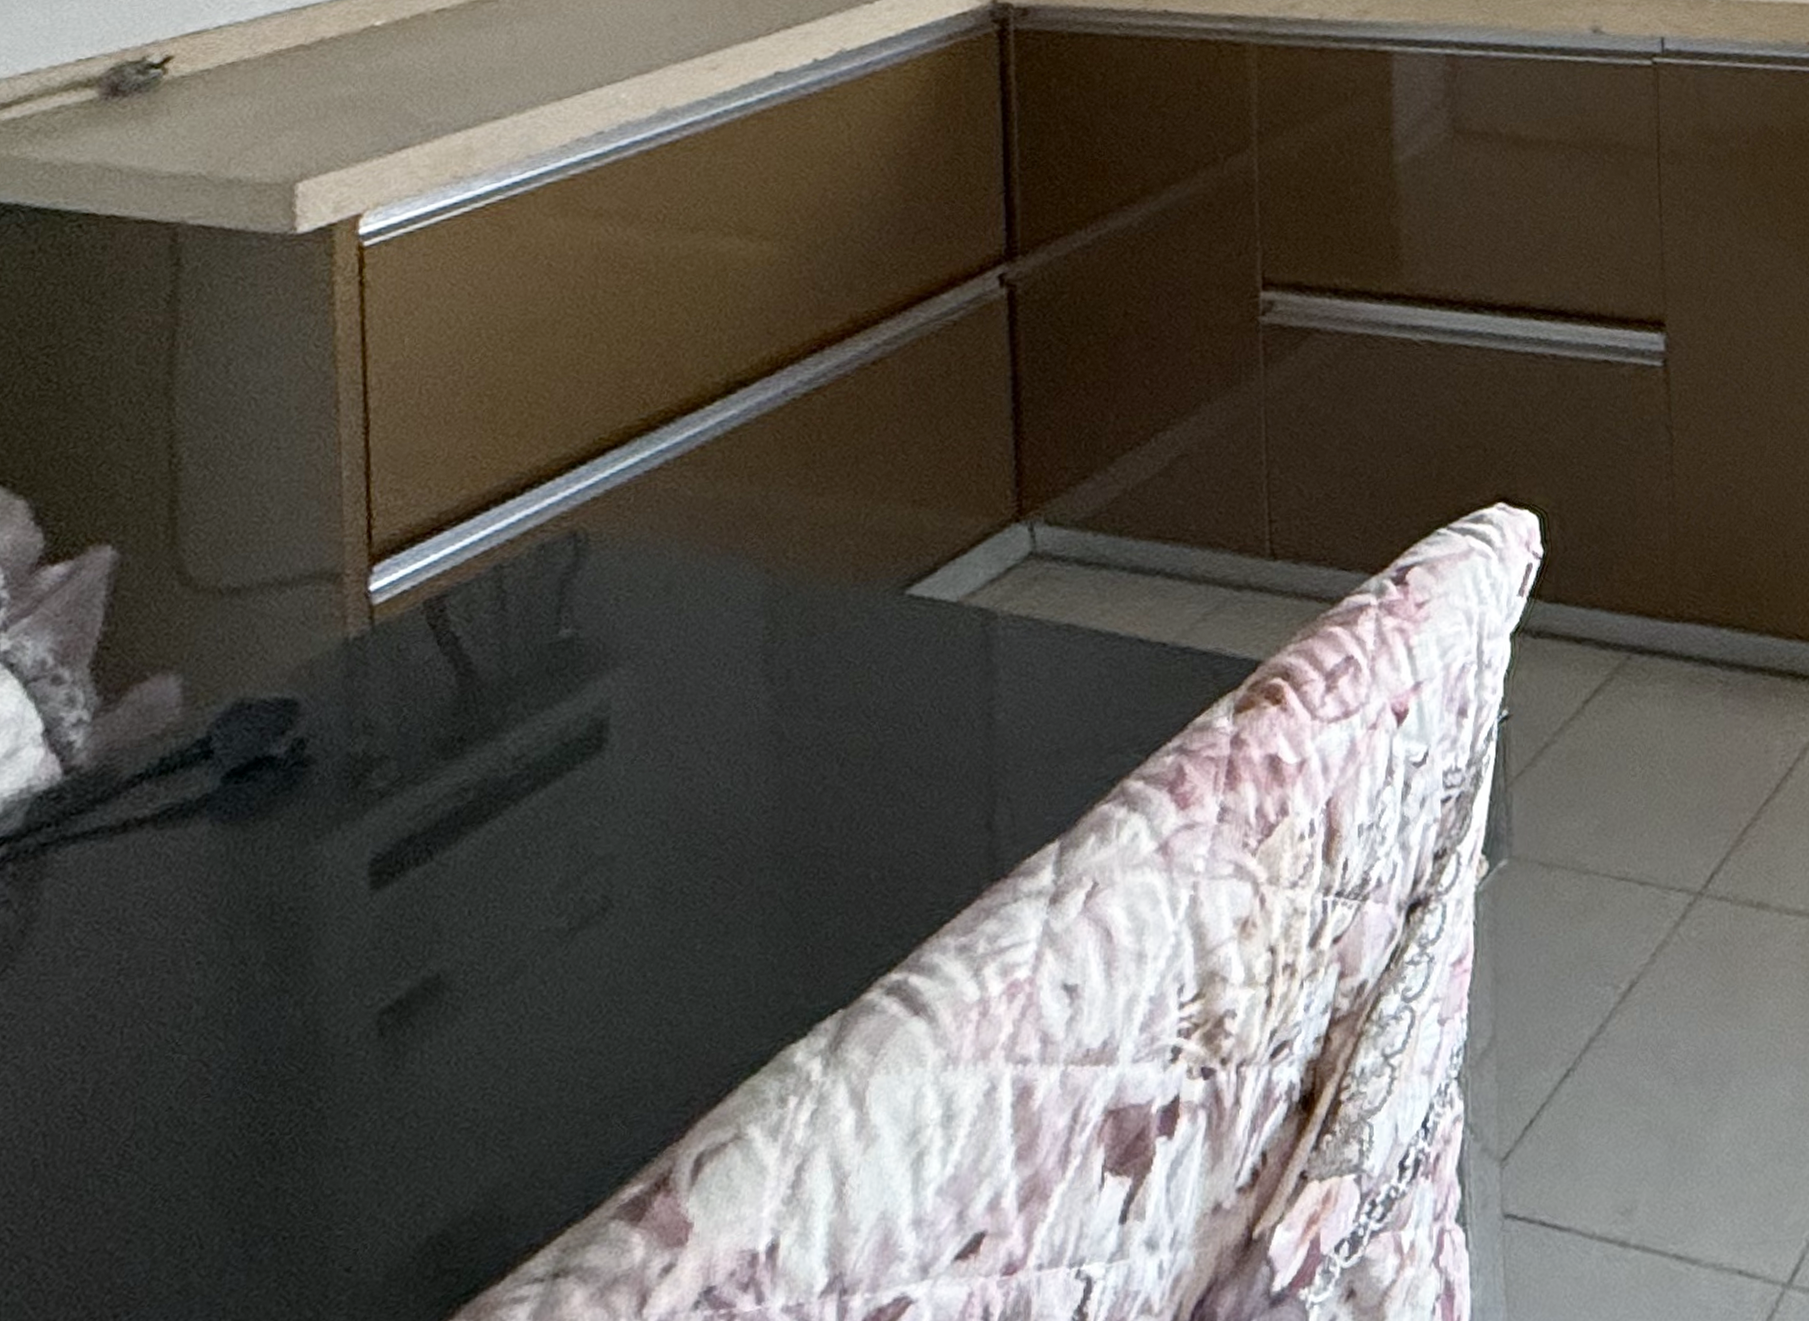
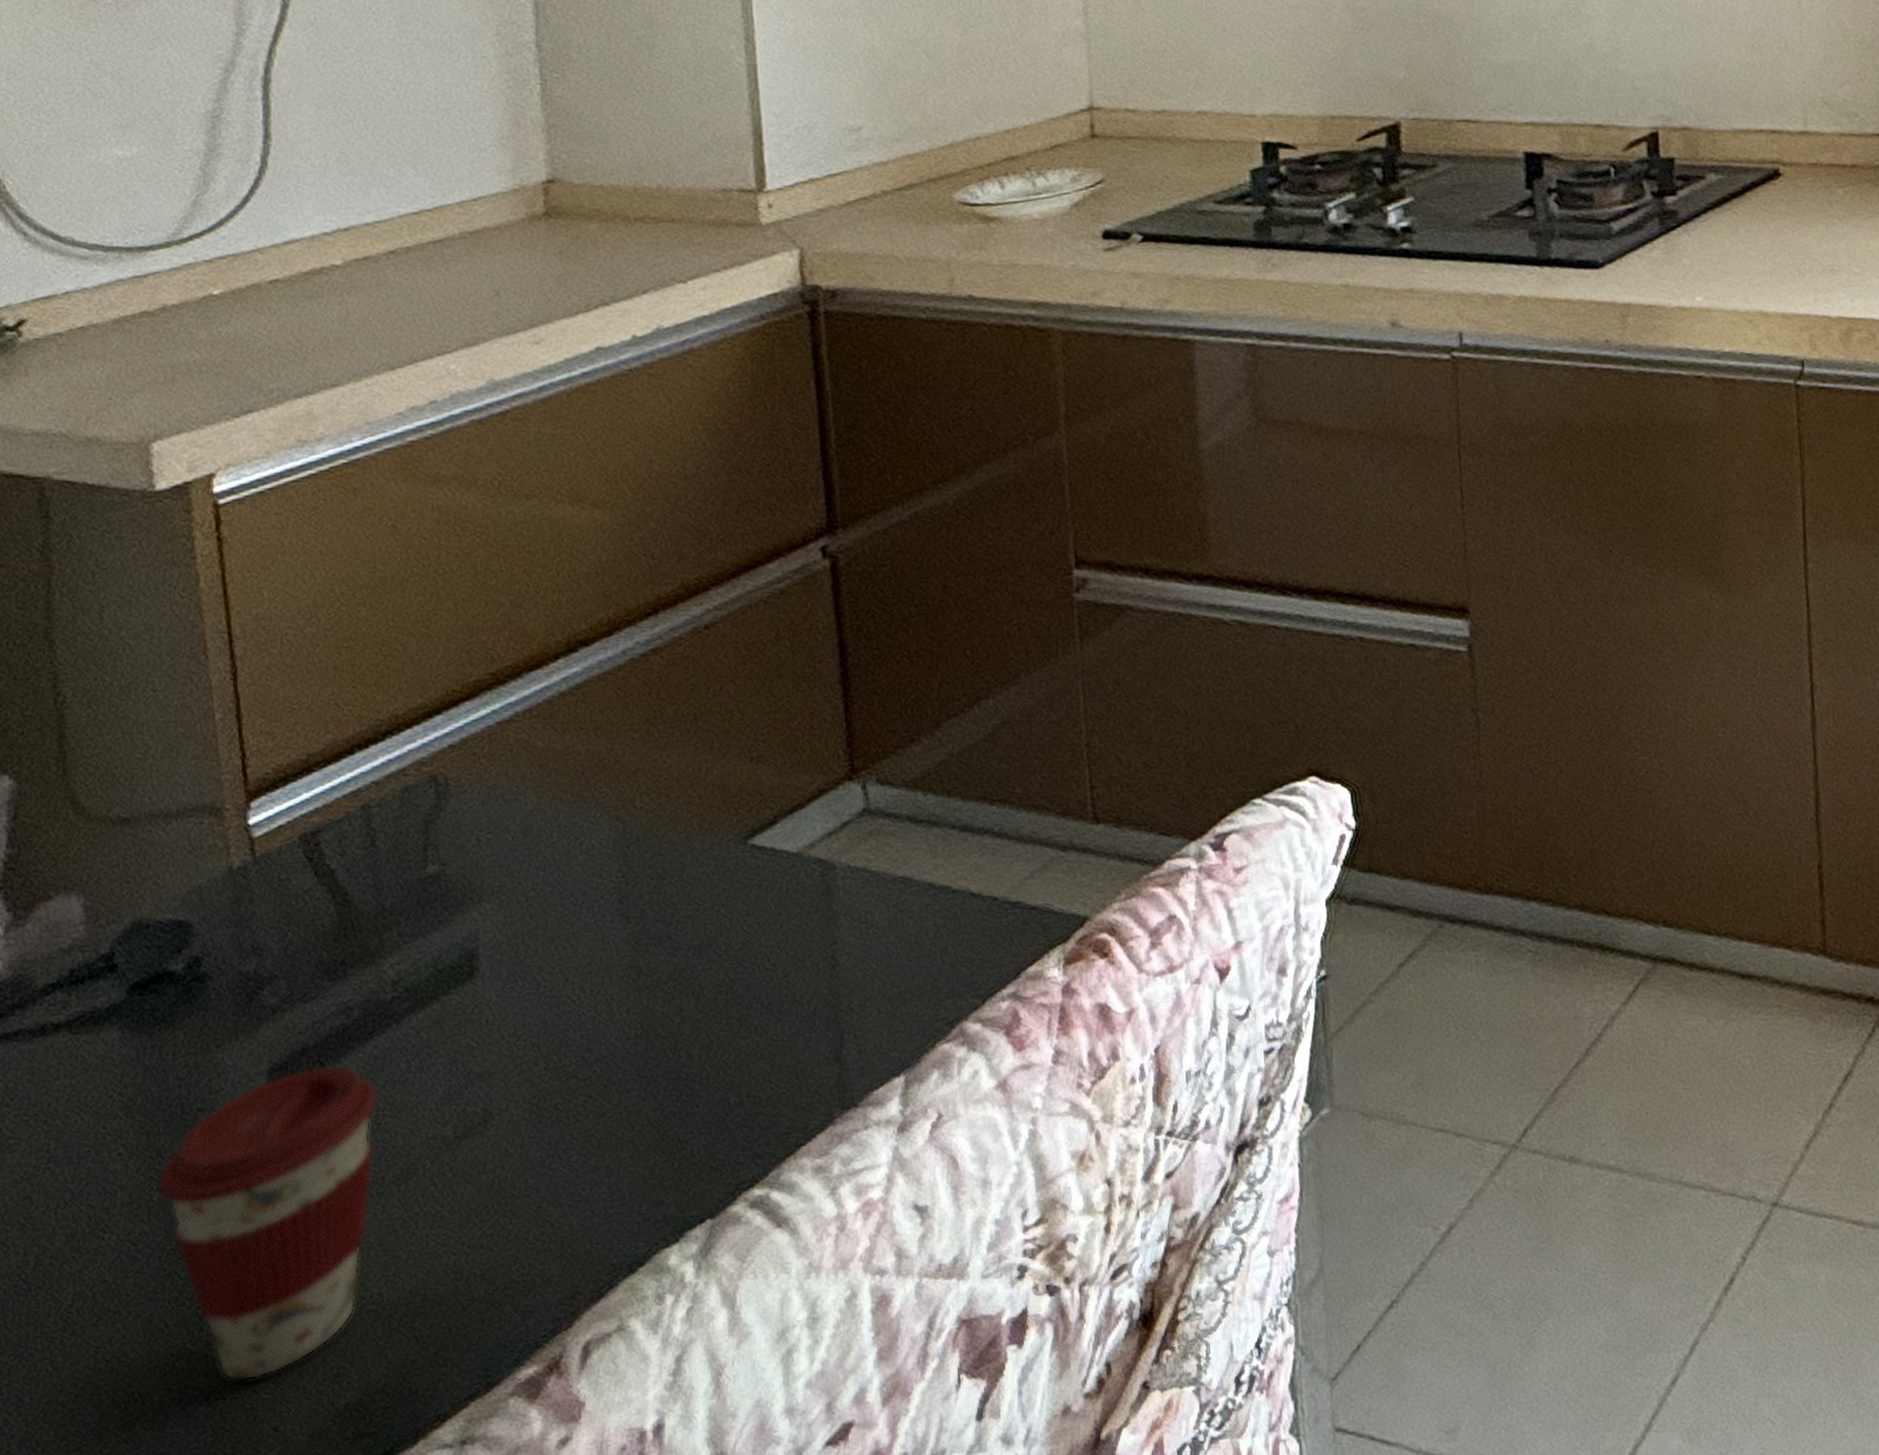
coffee cup: none [236,852,490,1217] -> present [156,1064,379,1382]

